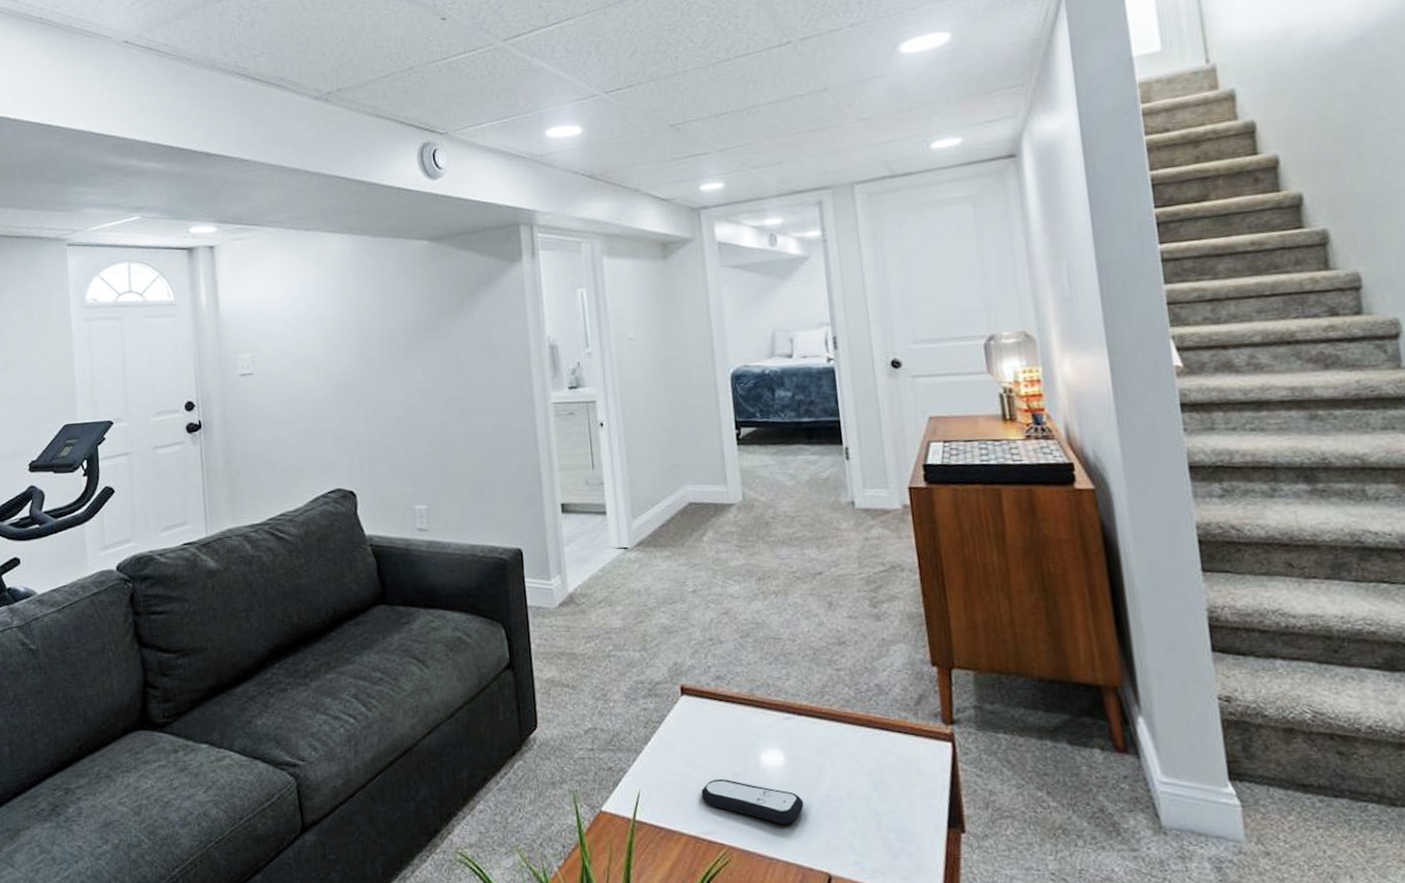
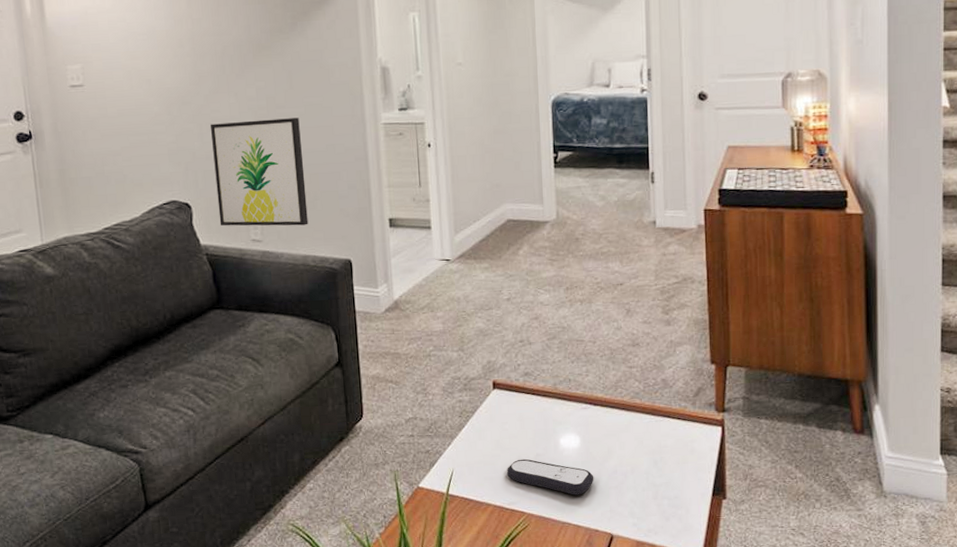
wall art: none [377,399,476,515] -> present [211,118,308,226]

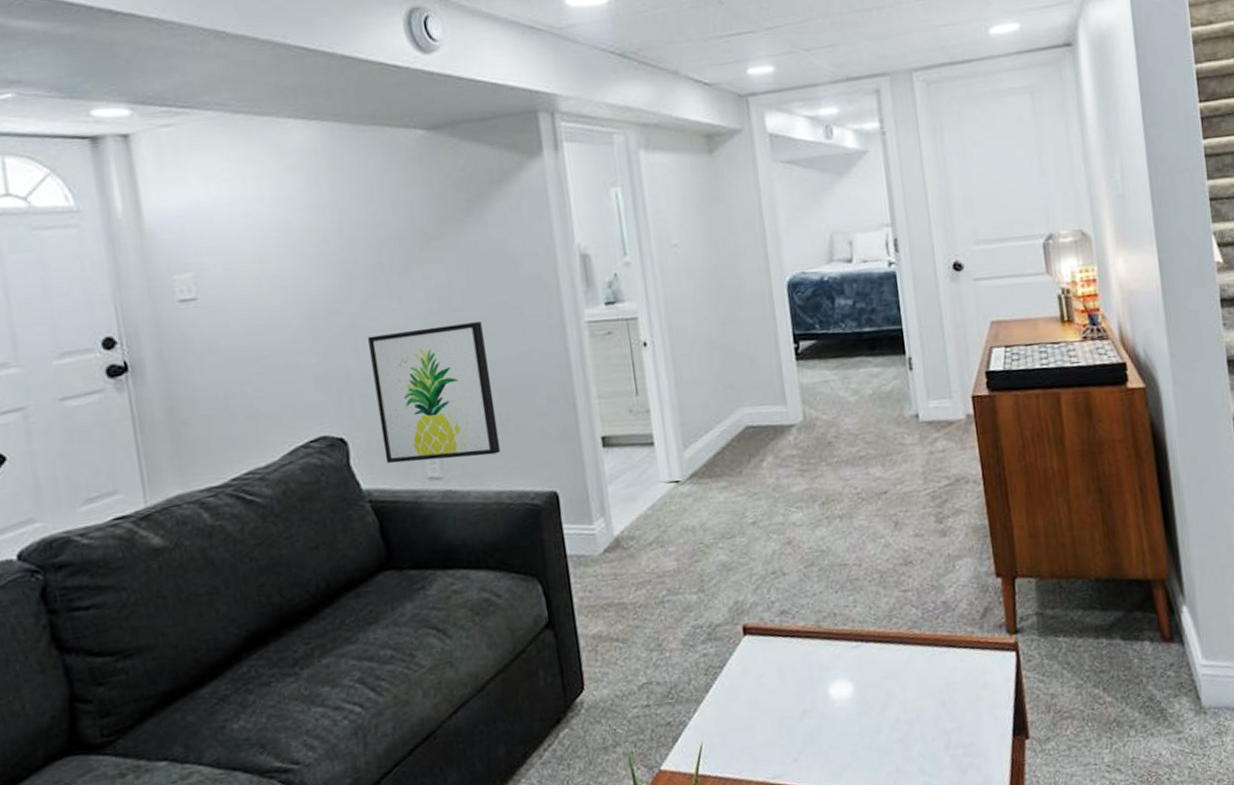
remote control: present [507,459,594,495] -> none [768,718,874,757]

